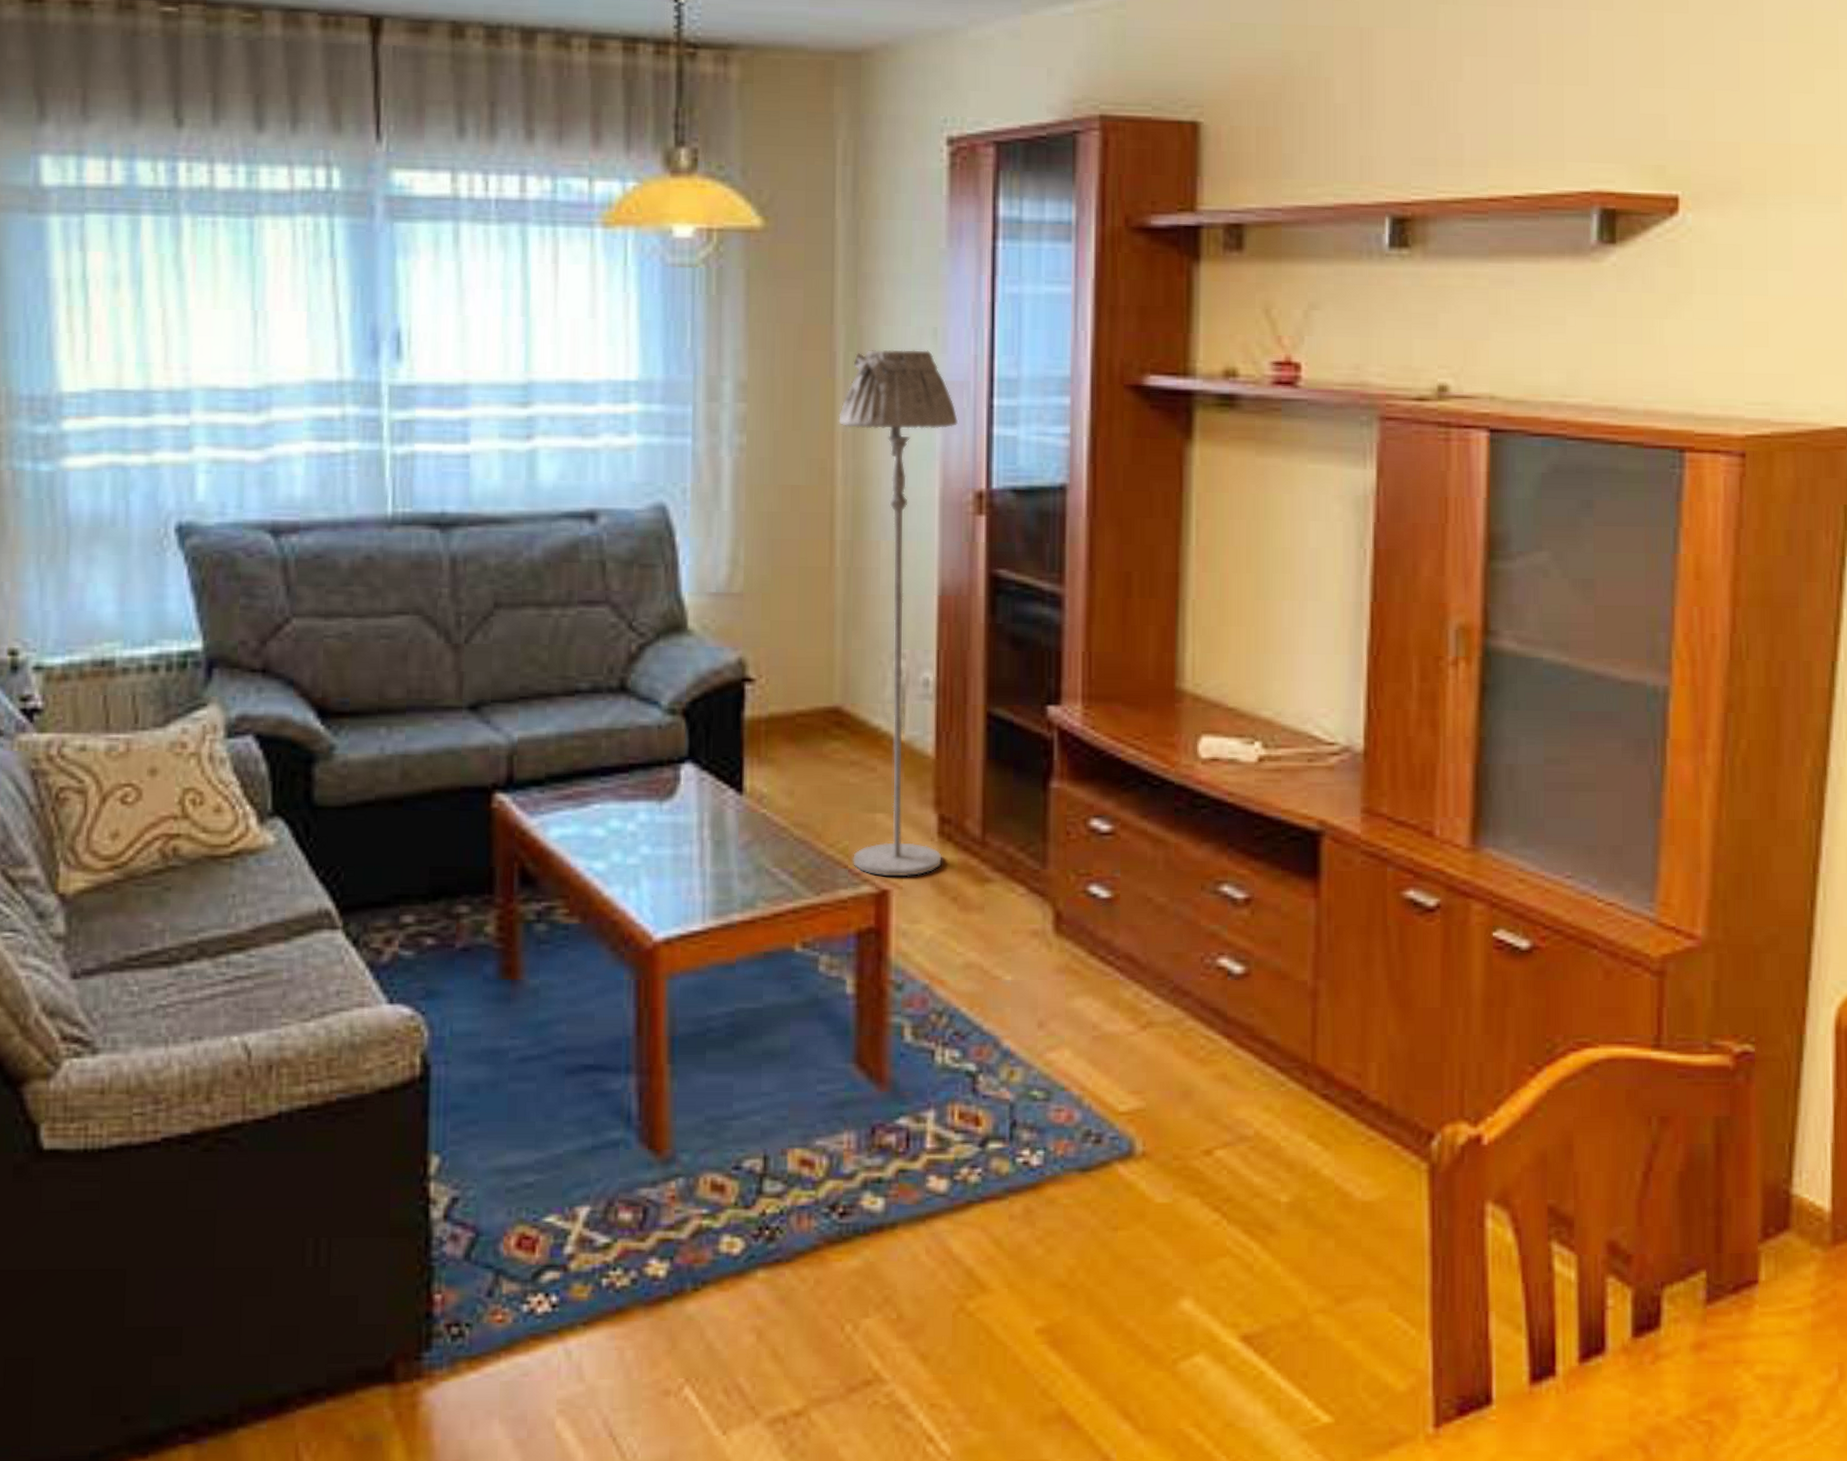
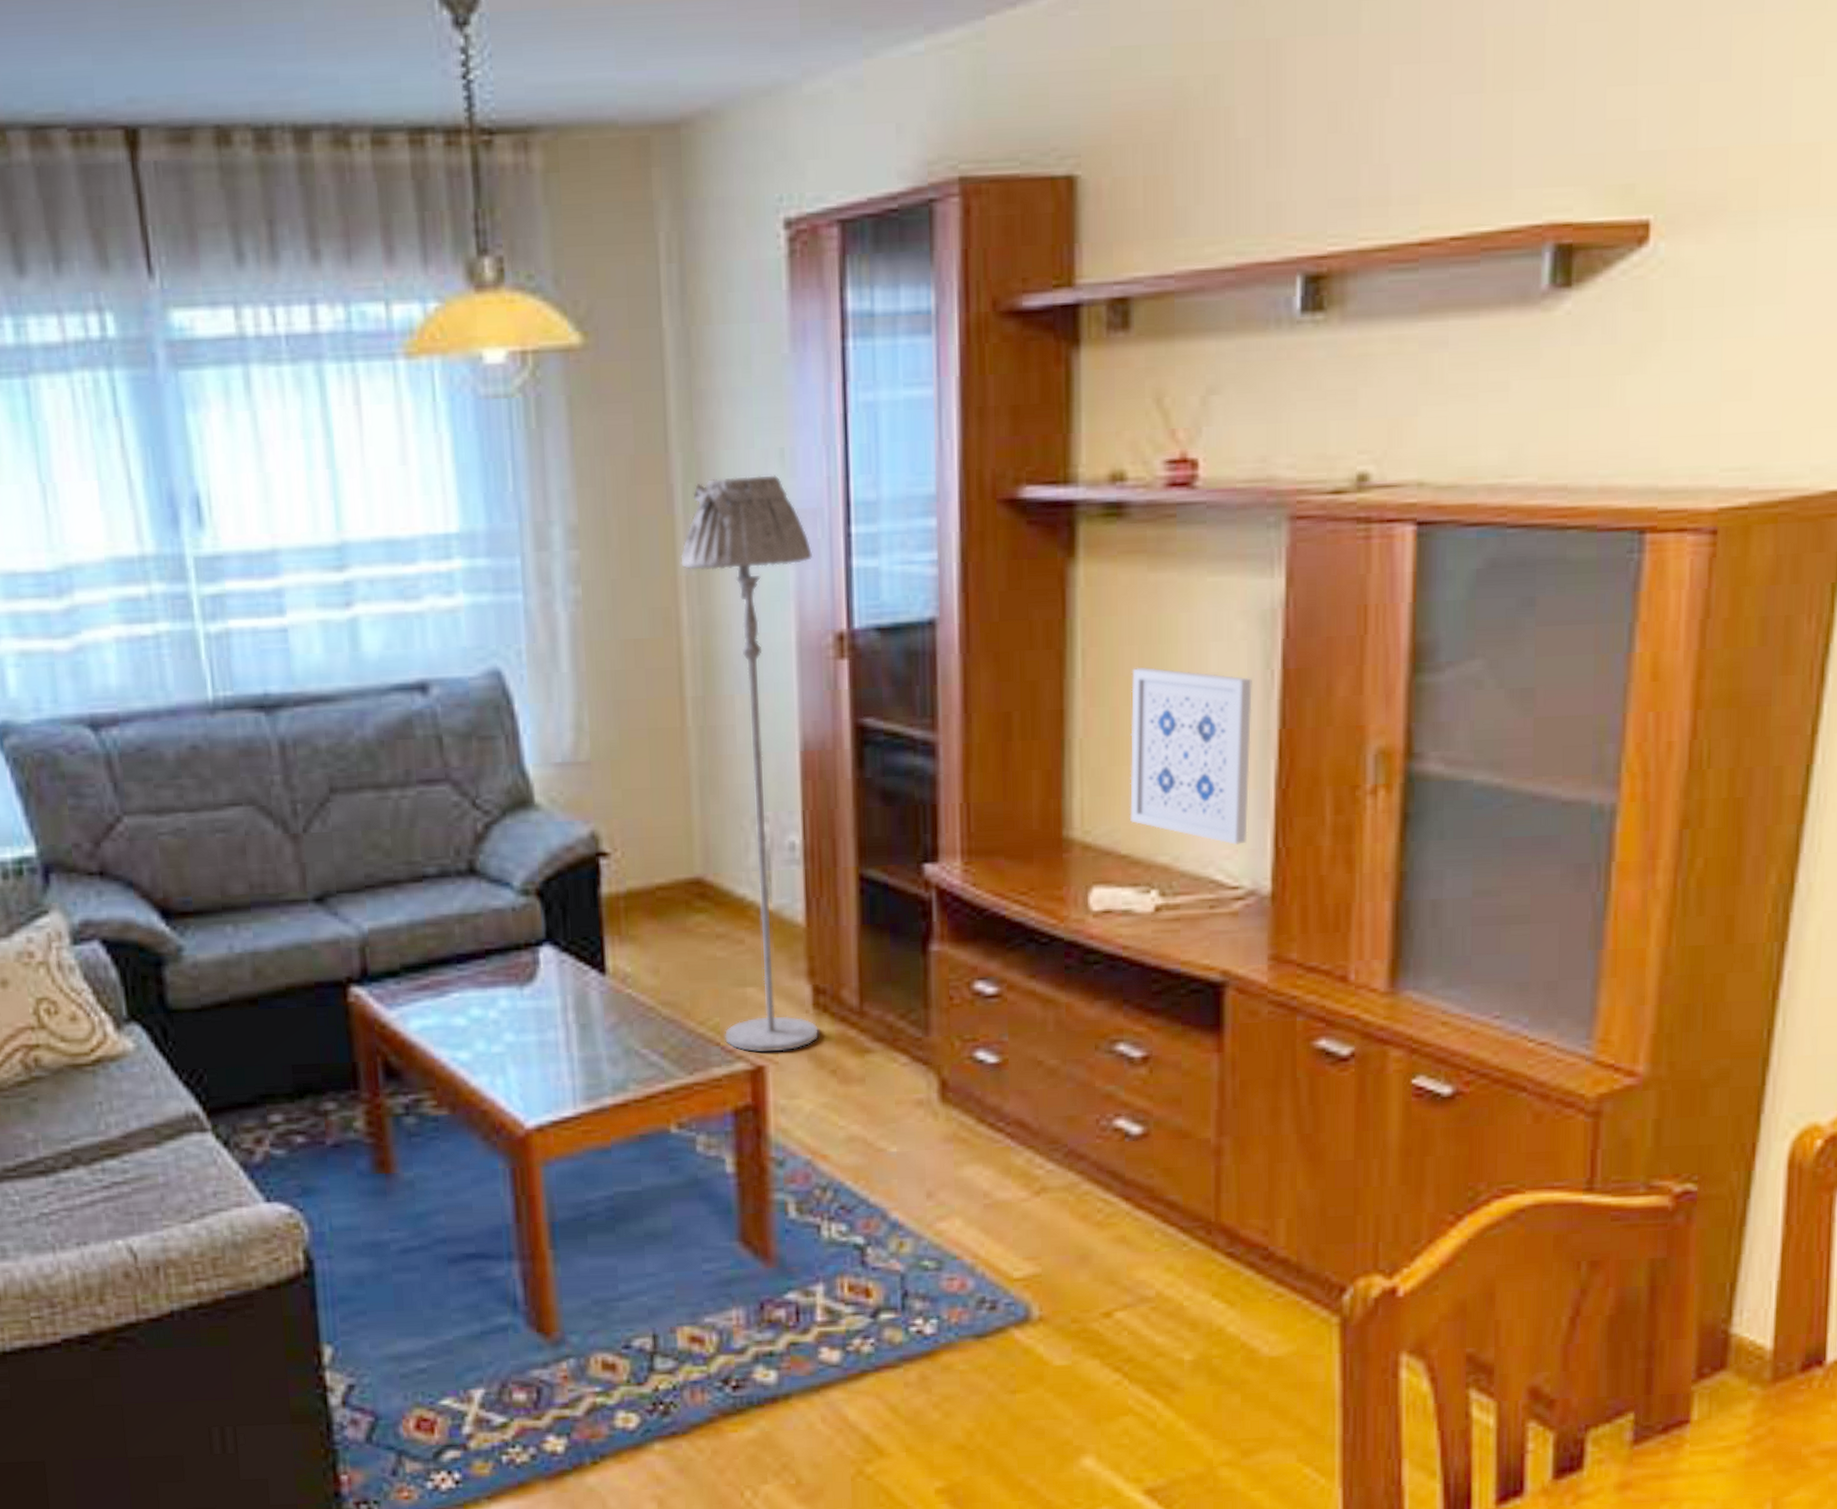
wall art: none [1237,539,1347,704] -> present [1130,667,1252,845]

